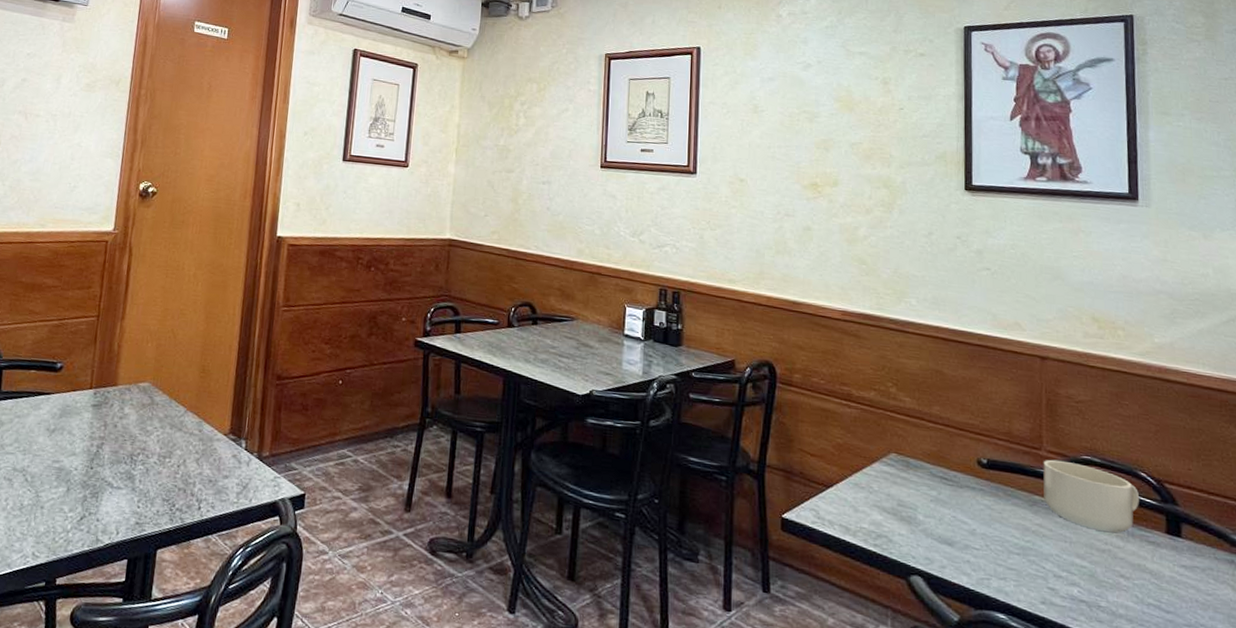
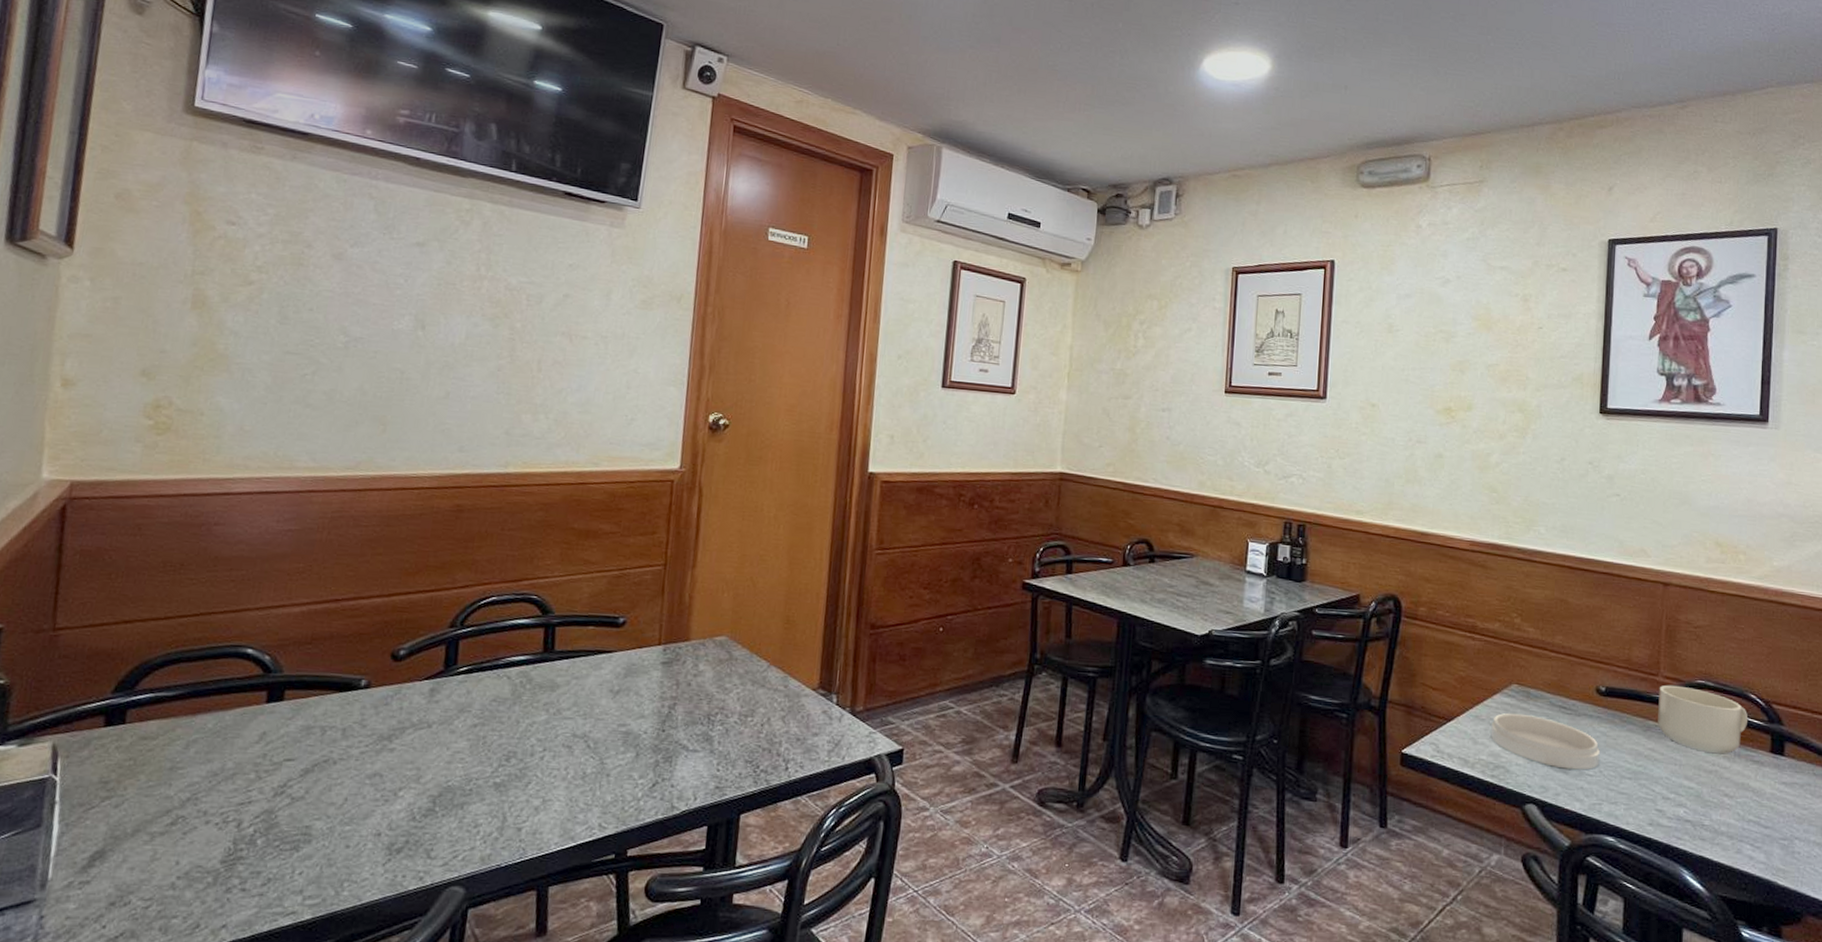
dish: none [871,482,985,544] -> present [1490,713,1600,770]

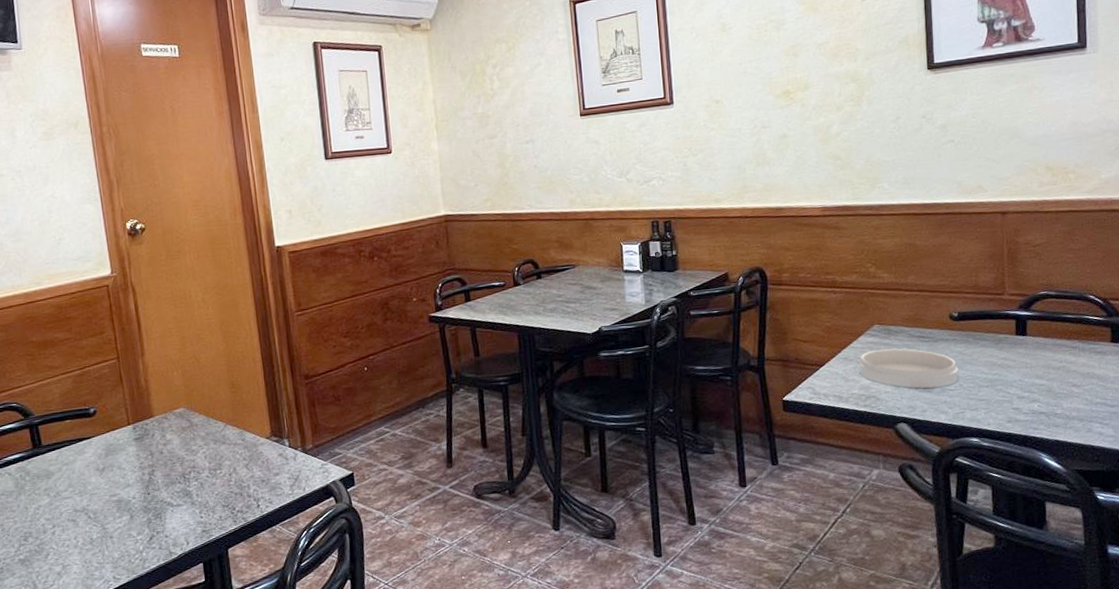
cup: present [1658,685,1747,754] -> none [1006,299,1088,353]

